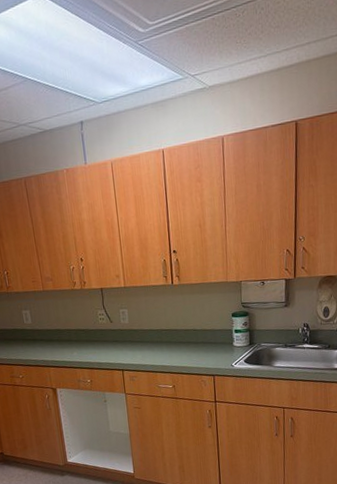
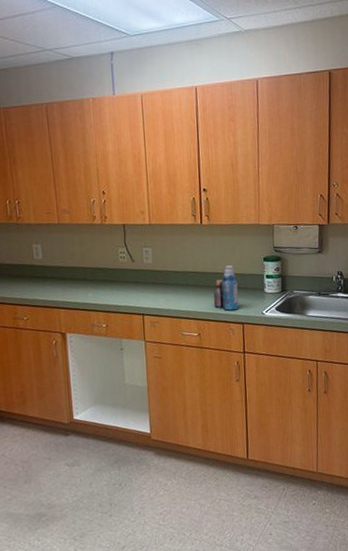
bottle: none [186,322,210,364] -> present [213,265,239,311]

